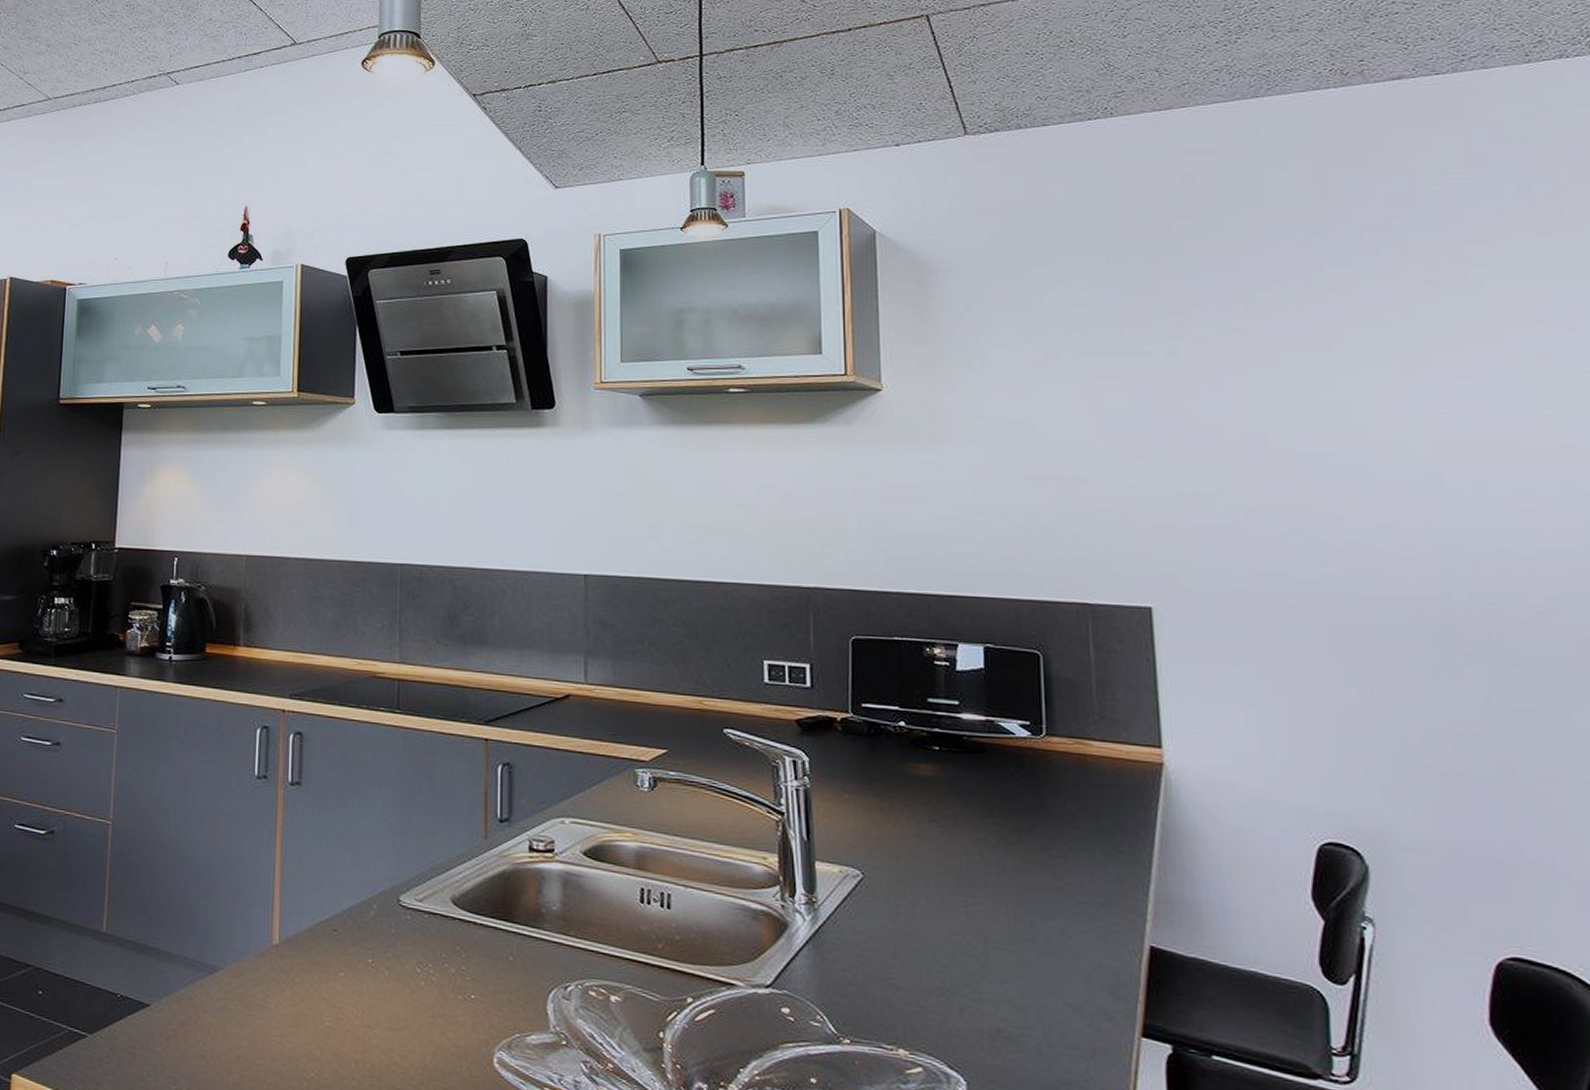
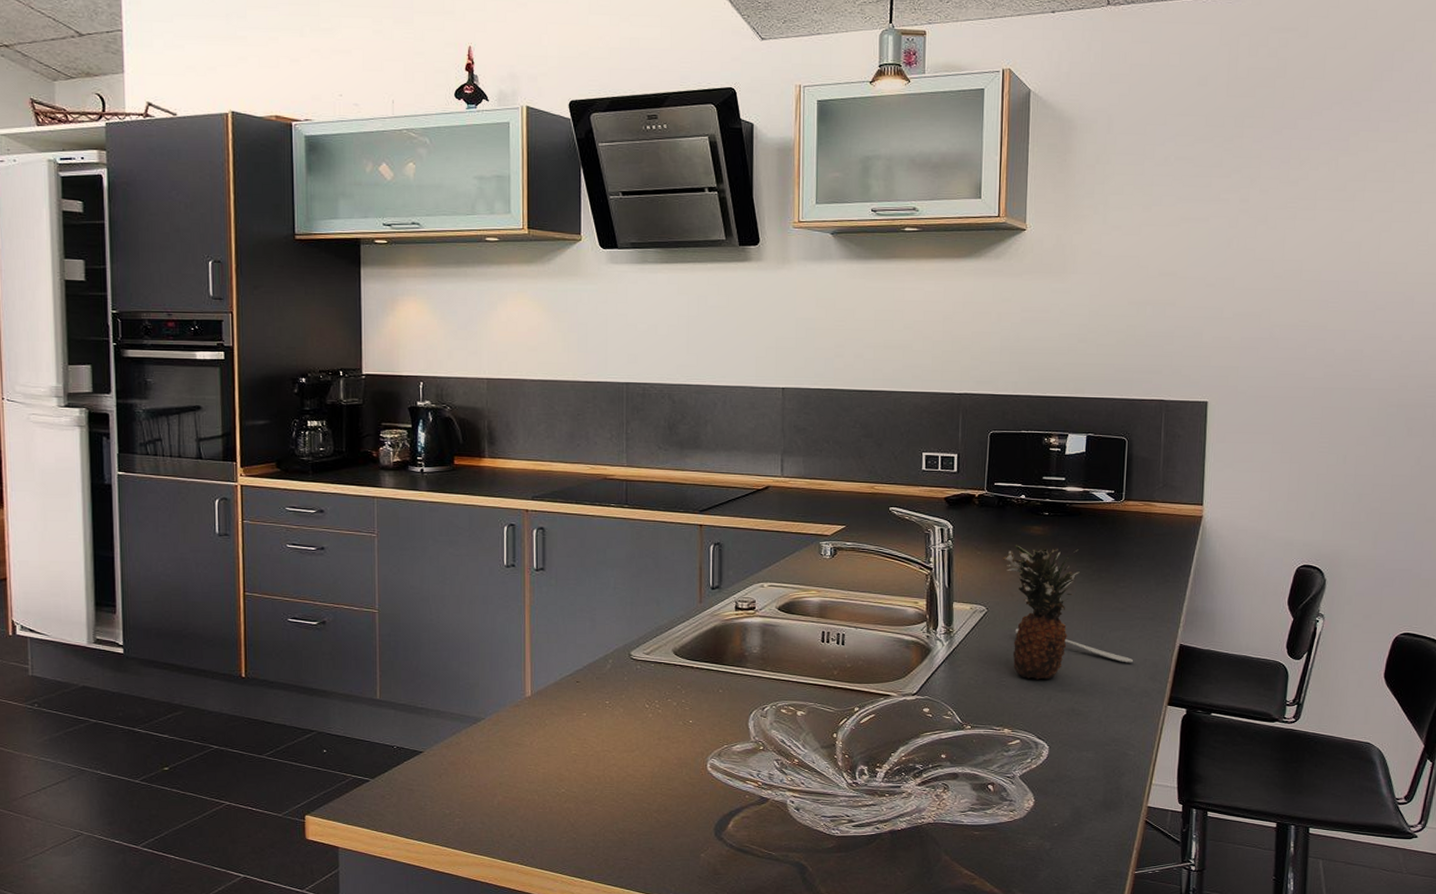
fruit: none [879,788,990,982] -> present [1002,545,1080,680]
spoon: none [904,904,1083,968] -> present [1015,628,1134,663]

